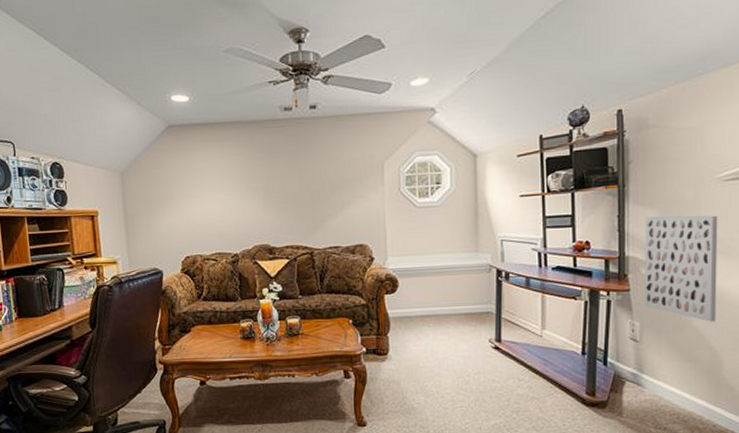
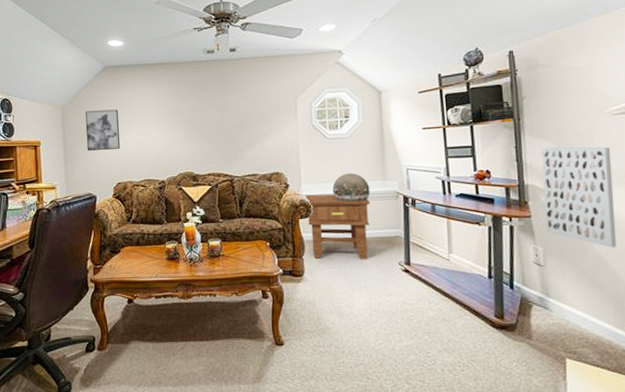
wall art: none [147,174,188,221] -> present [85,109,120,151]
side table: none [392,267,462,338] -> present [306,194,371,260]
decorative sphere: none [421,244,461,276] -> present [332,173,370,202]

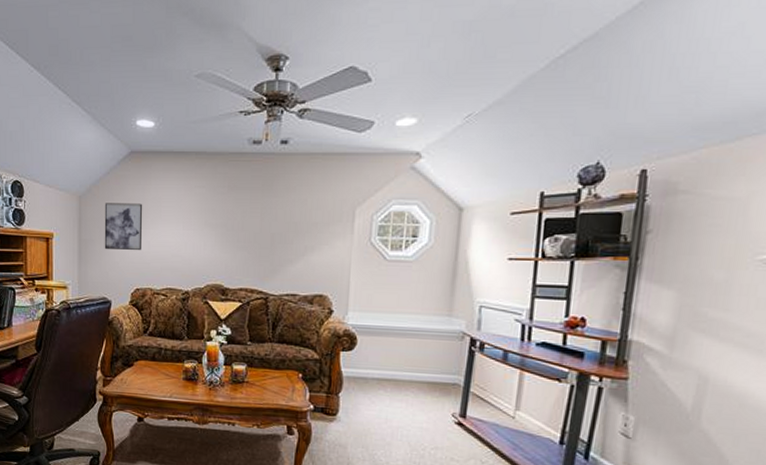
side table: present [306,194,371,260] -> none [351,324,429,407]
decorative sphere: present [332,173,370,202] -> none [384,303,431,339]
wall art: present [541,146,617,248] -> none [644,296,753,428]

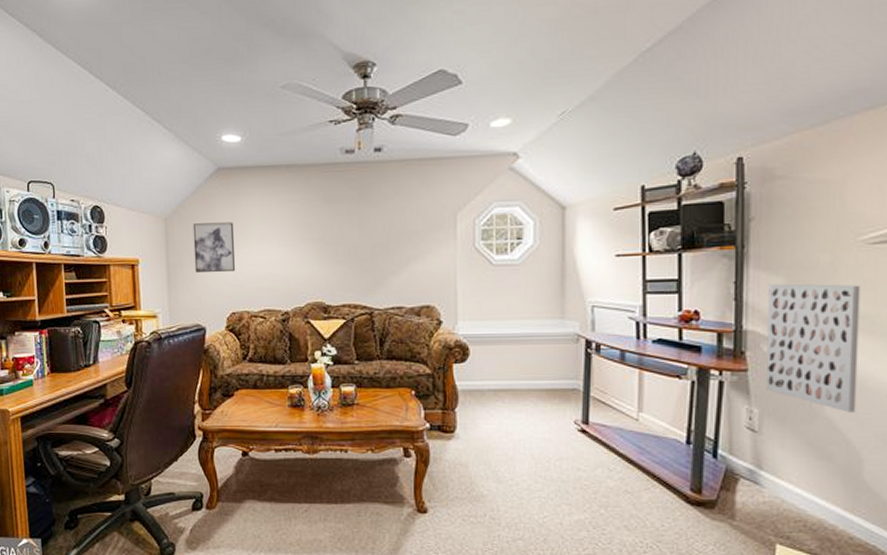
wall art: none [644,296,753,428] -> present [766,283,861,413]

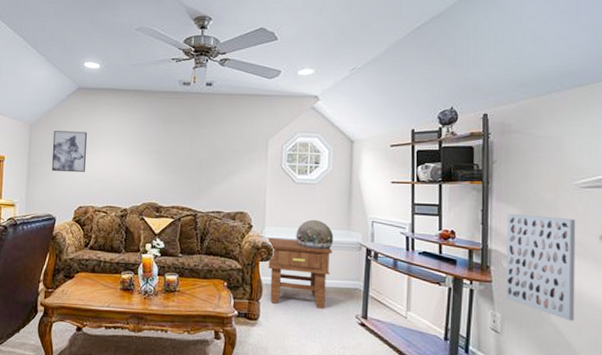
side table: none [462,334,544,417] -> present [268,237,333,310]
decorative sphere: none [496,309,544,345] -> present [296,219,334,250]

